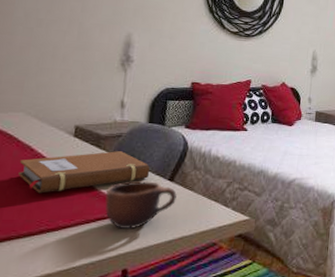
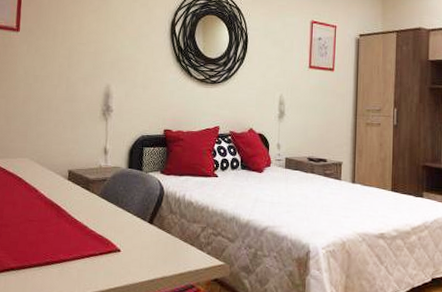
notebook: present [18,151,150,194] -> none [27,194,131,230]
mug: present [105,181,177,230] -> none [96,222,156,266]

